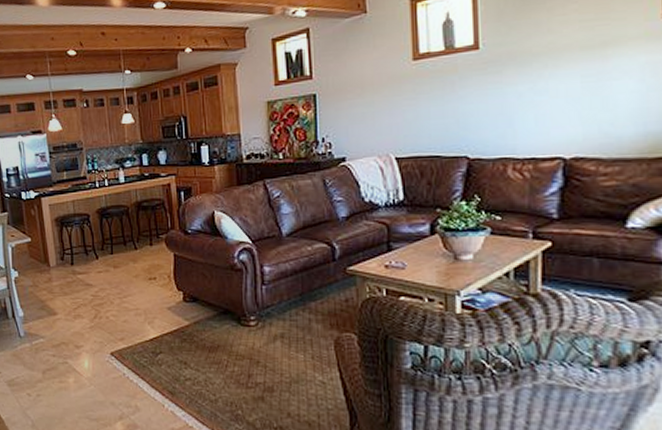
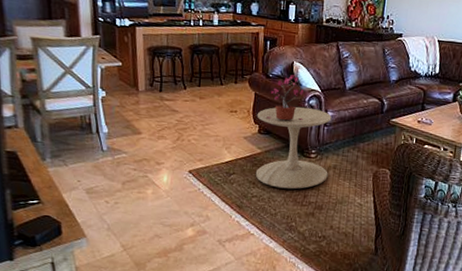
side table: none [179,264,275,368] -> present [255,106,332,189]
potted plant: none [190,225,235,283] -> present [266,74,304,121]

